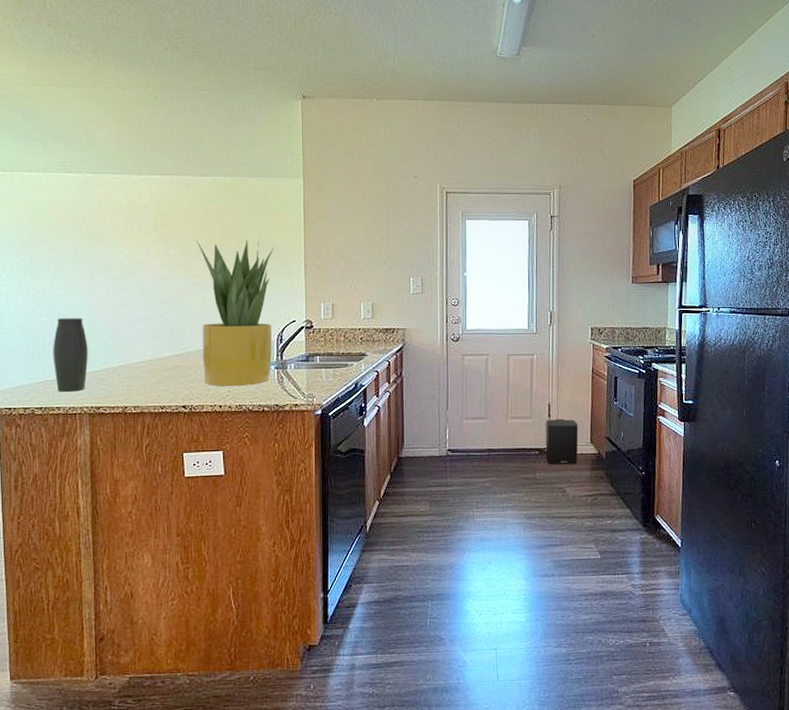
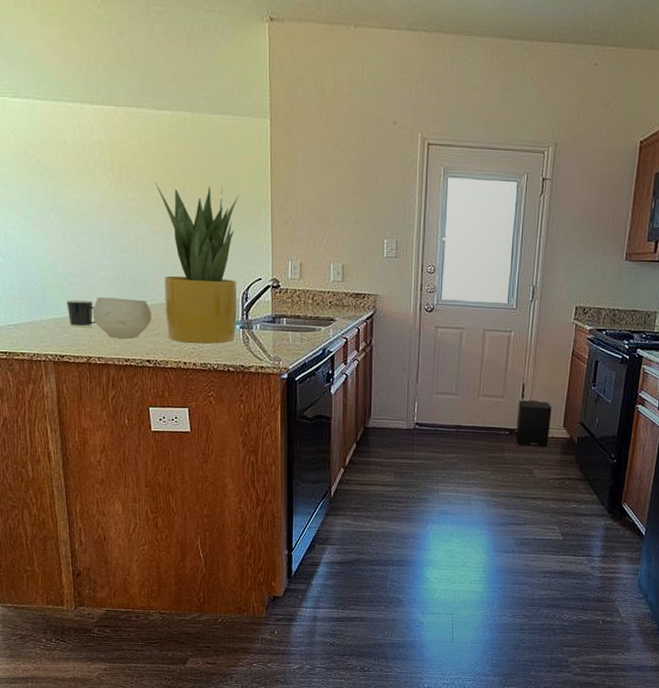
vase: present [53,318,88,392] -> none [12,260,50,338]
mug: none [105,352,134,379] -> present [66,300,97,328]
bowl: none [130,347,189,386] -> present [92,297,152,339]

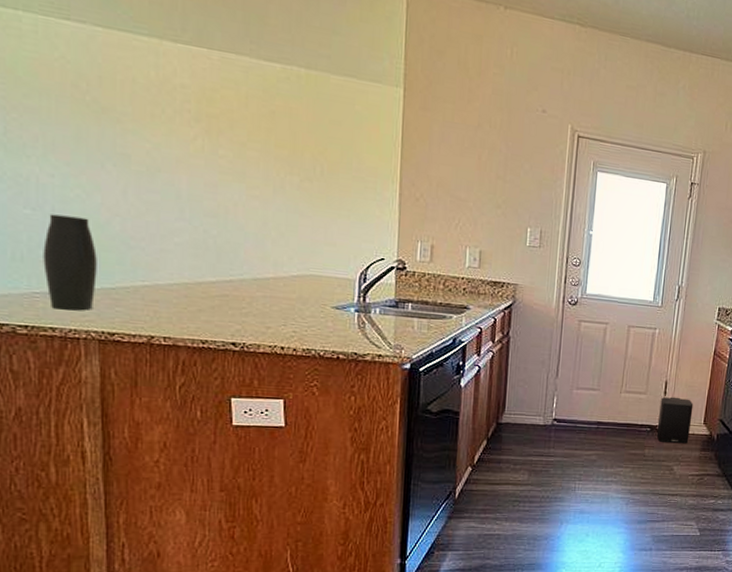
vase: none [12,260,50,338] -> present [43,214,97,311]
mug: present [66,300,97,328] -> none [123,267,164,302]
bowl: present [92,297,152,339] -> none [159,266,241,317]
planter: present [155,183,239,344] -> none [255,142,362,327]

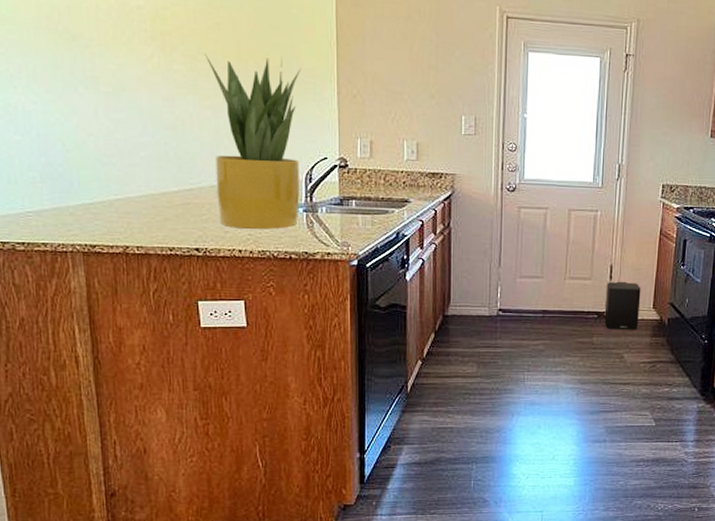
vase: present [43,214,97,311] -> none [32,138,78,226]
planter: none [255,142,362,327] -> present [205,54,302,229]

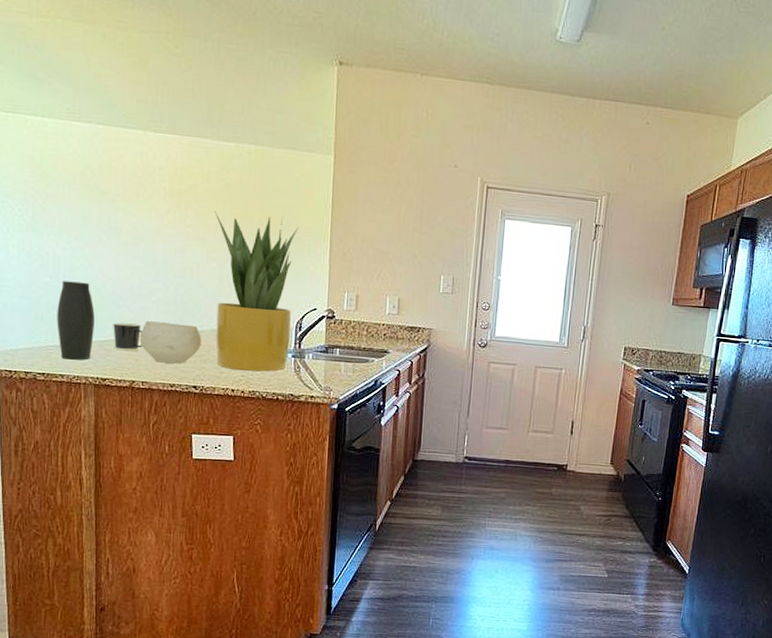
vase: none [32,138,78,226] -> present [56,280,95,360]
mug: none [99,182,135,214] -> present [113,322,143,352]
bowl: none [130,179,201,225] -> present [139,321,201,364]
pedal bin: present [604,281,641,330] -> none [563,436,600,484]

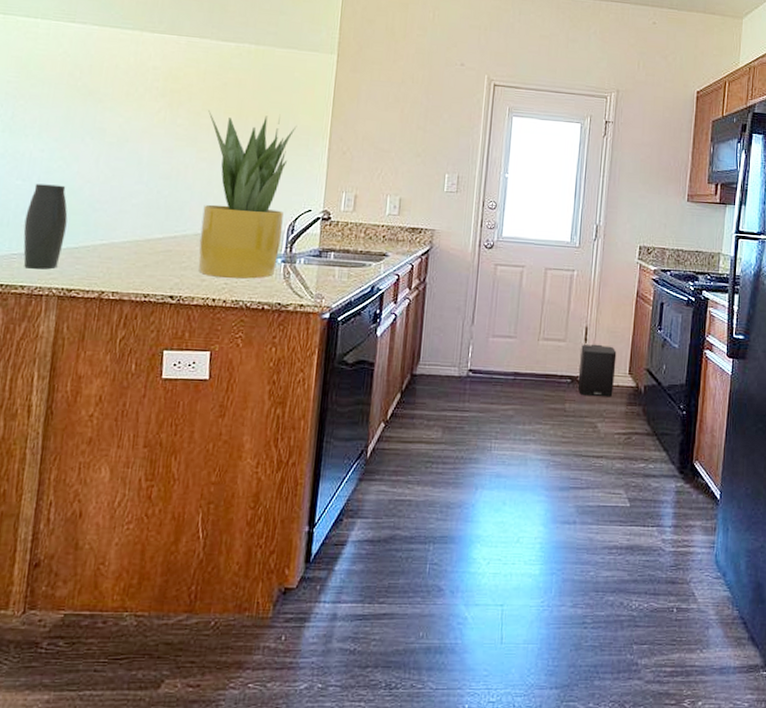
mug: present [113,322,143,352] -> none [85,227,118,259]
bowl: present [139,321,201,364] -> none [114,225,184,272]
pedal bin: none [563,436,600,484] -> present [578,344,617,397]

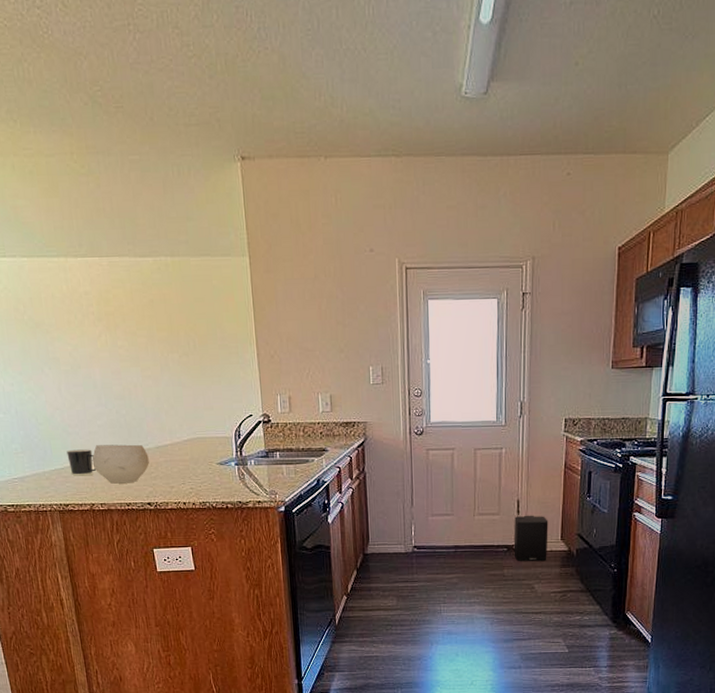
vase: present [23,183,68,269] -> none [14,414,52,490]
mug: none [85,227,118,259] -> present [67,449,97,476]
bowl: none [114,225,184,272] -> present [92,444,149,484]
planter: present [198,111,297,279] -> none [143,326,231,483]

